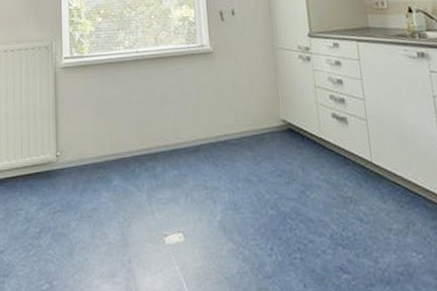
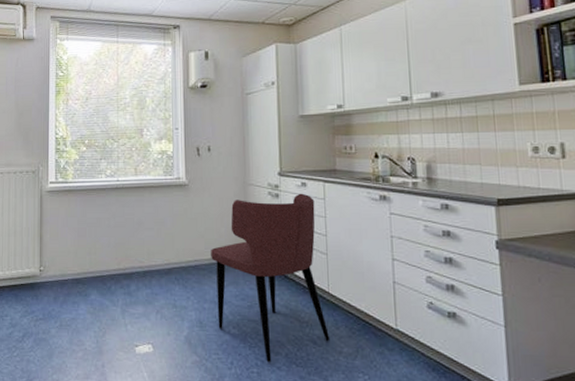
dining chair: none [241,54,378,247] -> present [211,193,330,363]

